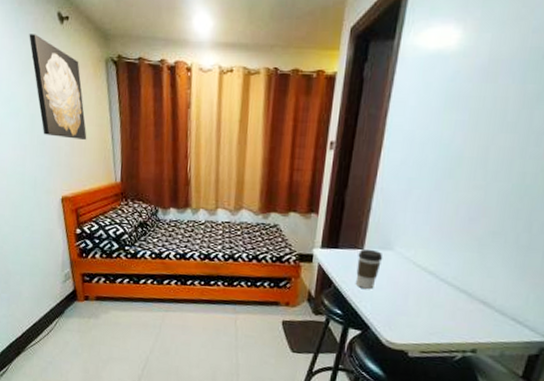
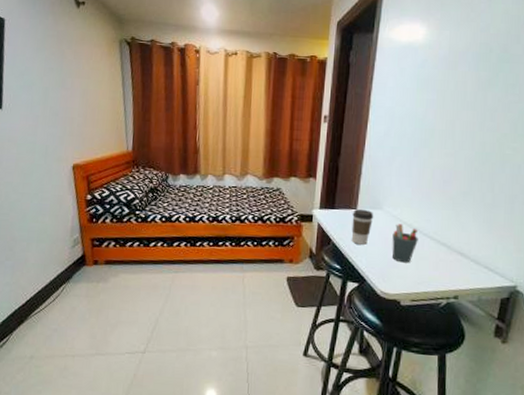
wall art: present [29,34,87,140] -> none [45,15,100,111]
pen holder: none [401,267,434,311] -> present [392,224,418,263]

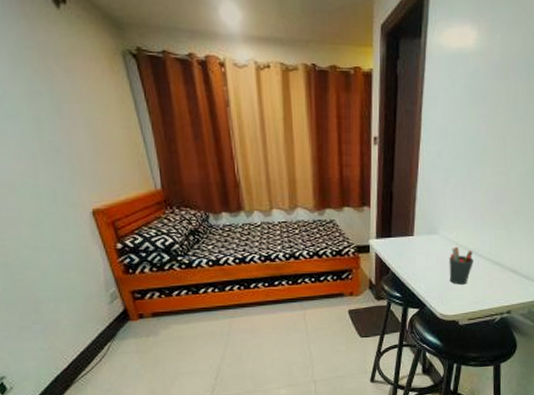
coffee cup: present [351,209,374,245] -> none [409,235,431,271]

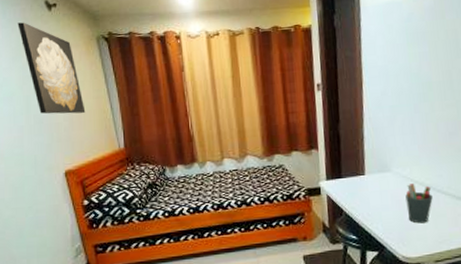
wall art: none [15,18,113,144] -> present [17,22,86,114]

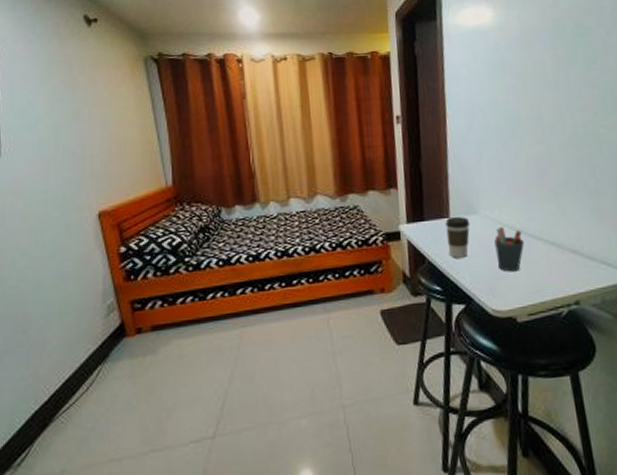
wall art: present [17,22,86,114] -> none [49,38,127,145]
coffee cup: none [361,174,384,211] -> present [445,216,471,258]

